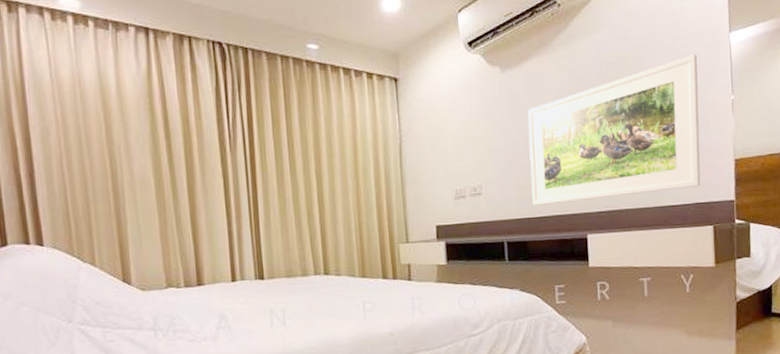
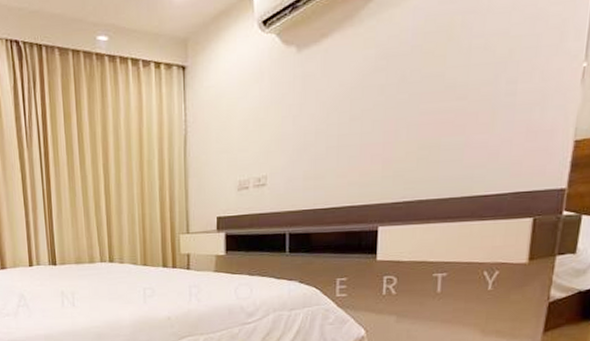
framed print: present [527,54,701,206] -> none [319,14,545,196]

